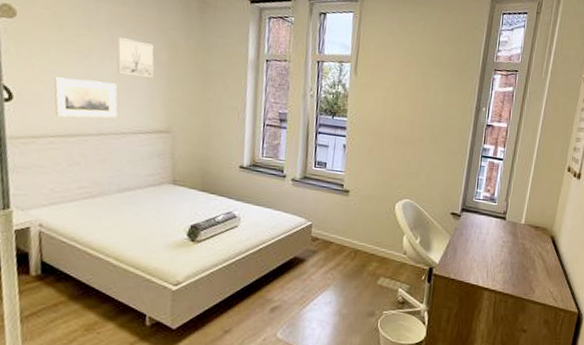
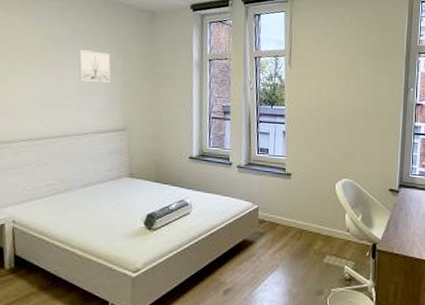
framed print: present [54,76,118,118] -> none [25,88,80,123]

